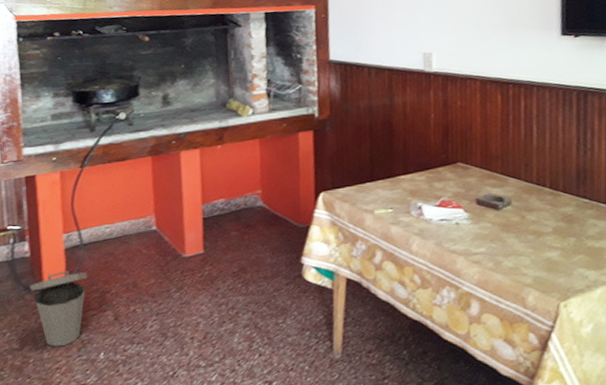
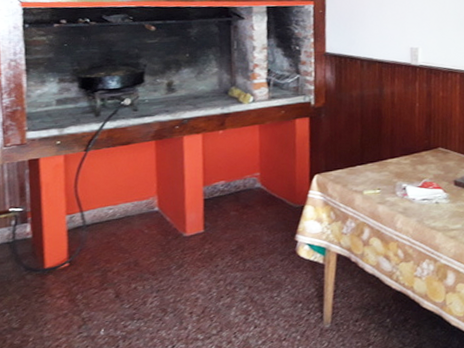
trash can: present [30,271,87,347] -> none [31,251,89,325]

